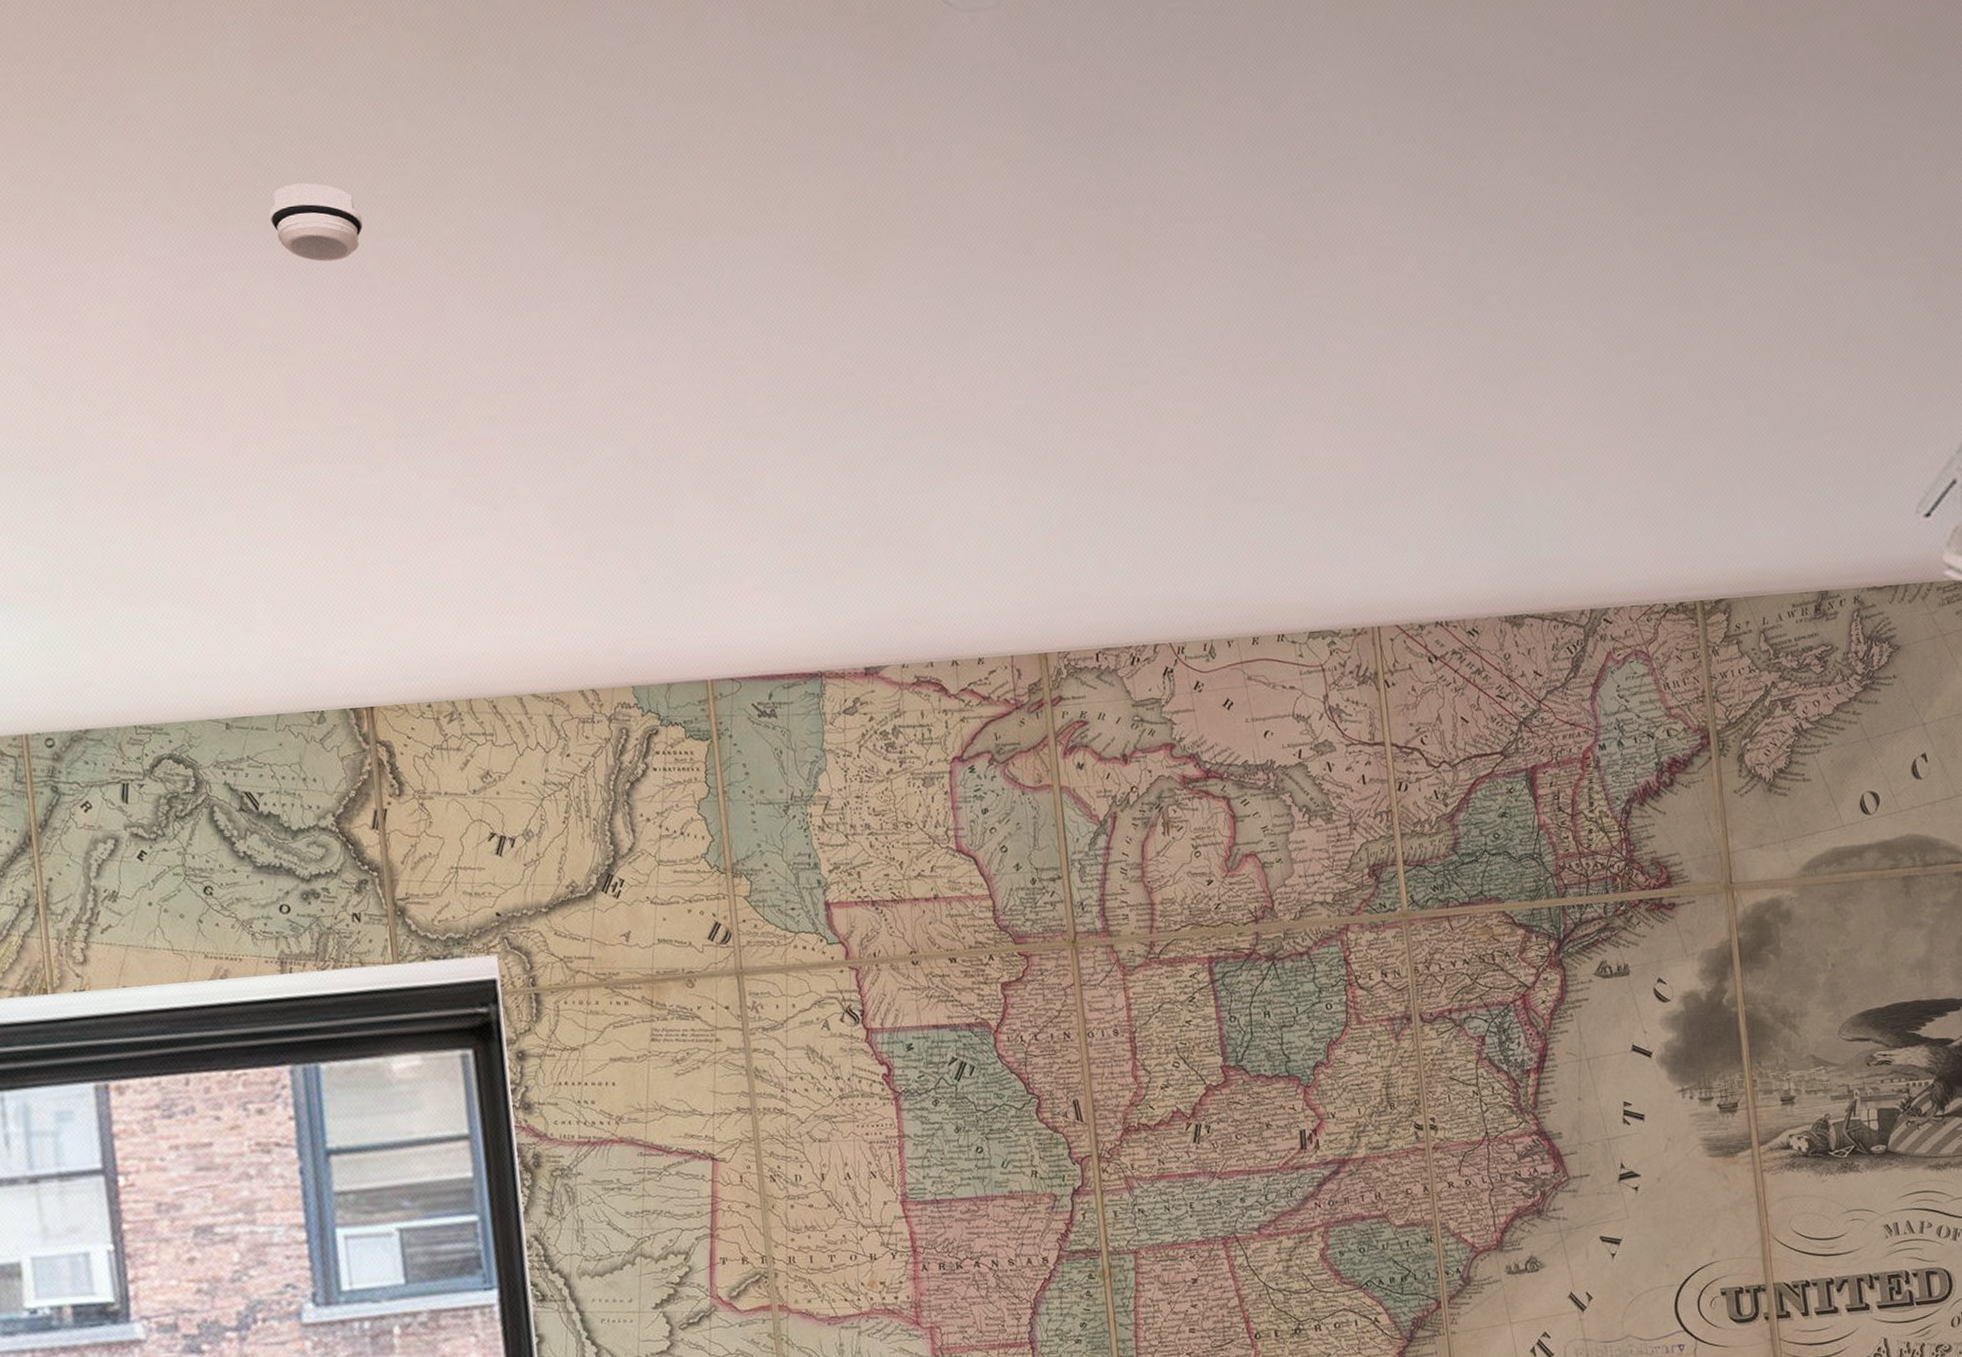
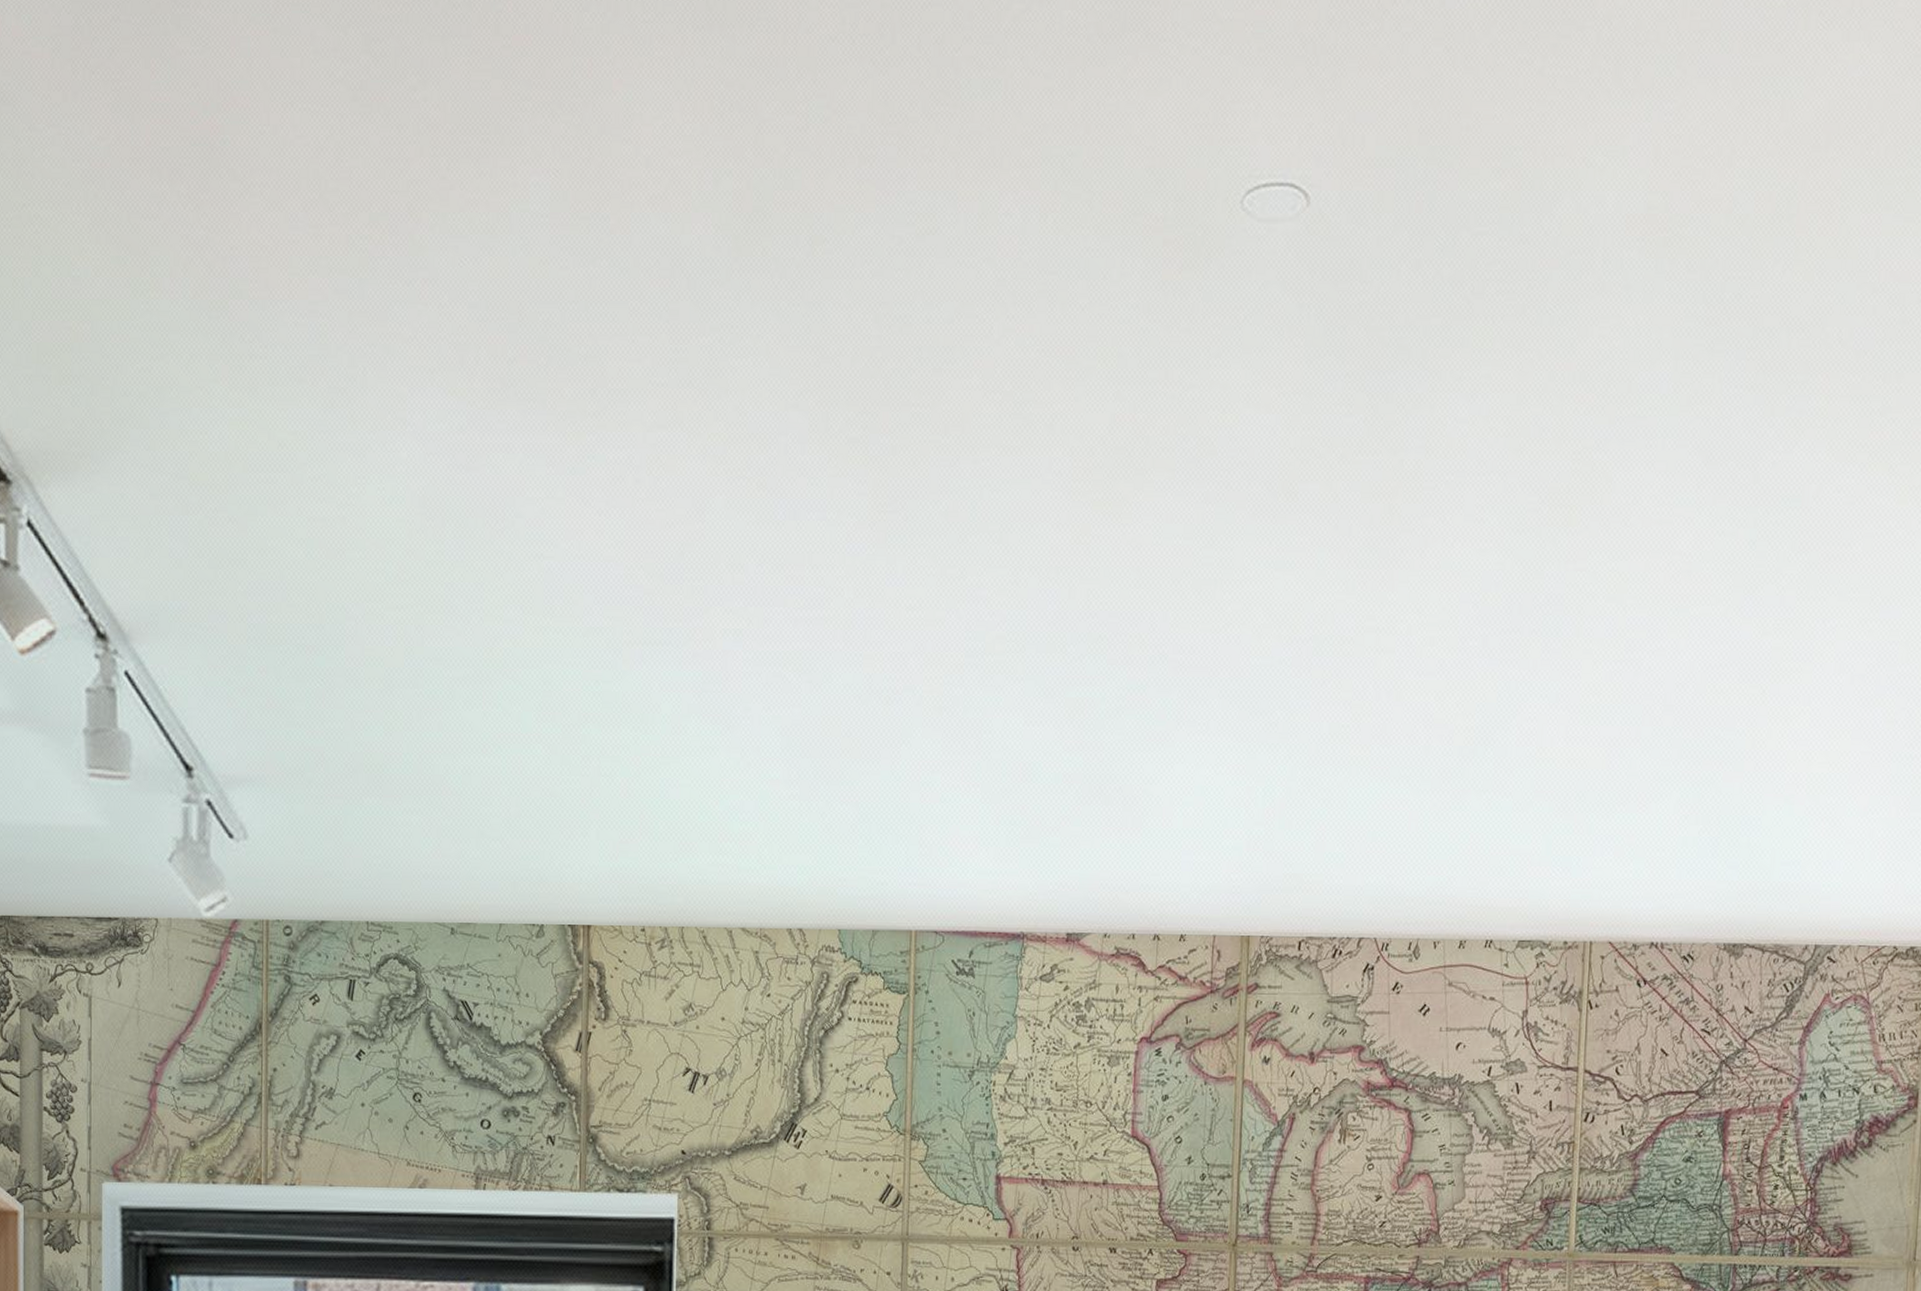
smoke detector: present [269,183,363,262] -> none [548,364,636,450]

